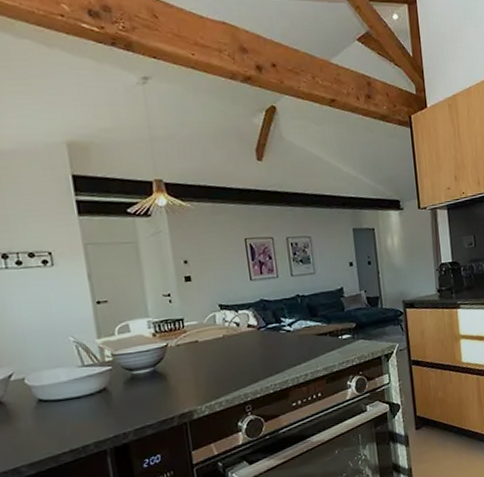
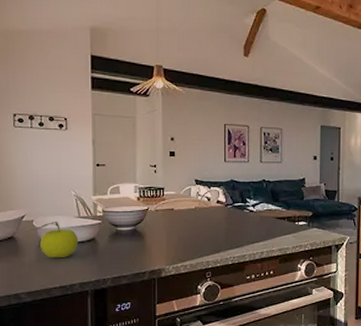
fruit: none [16,375,87,420] -> present [26,222,79,259]

